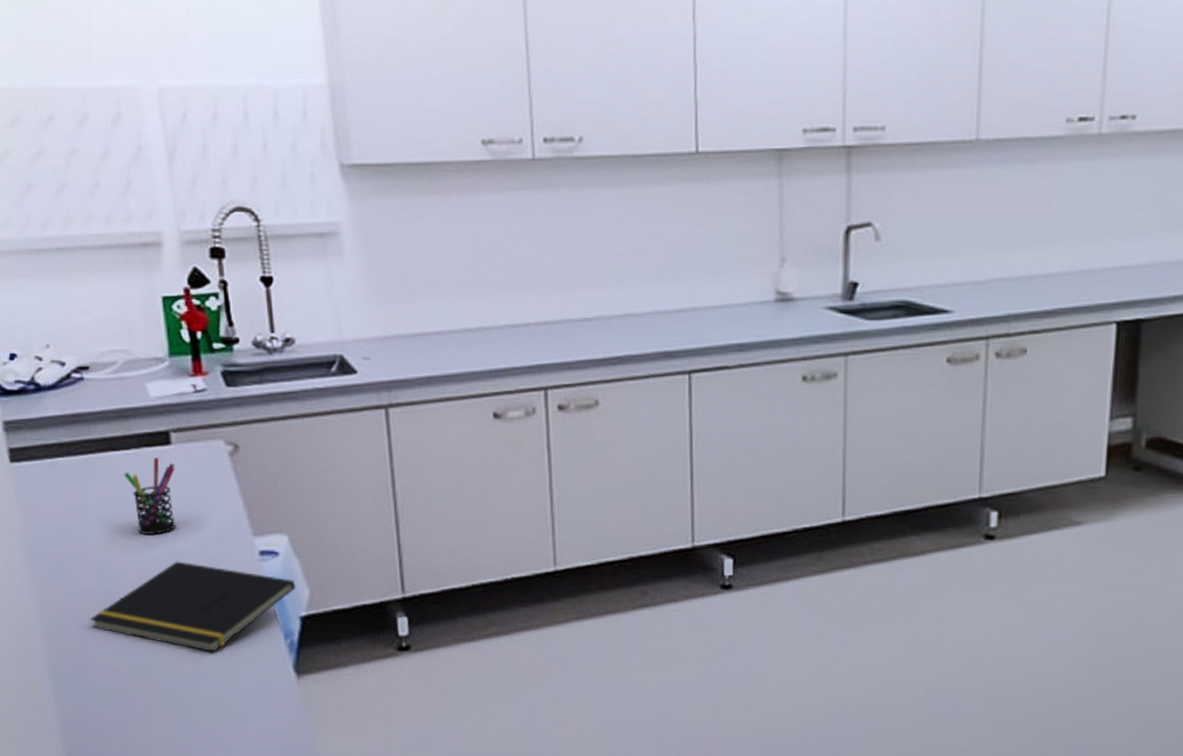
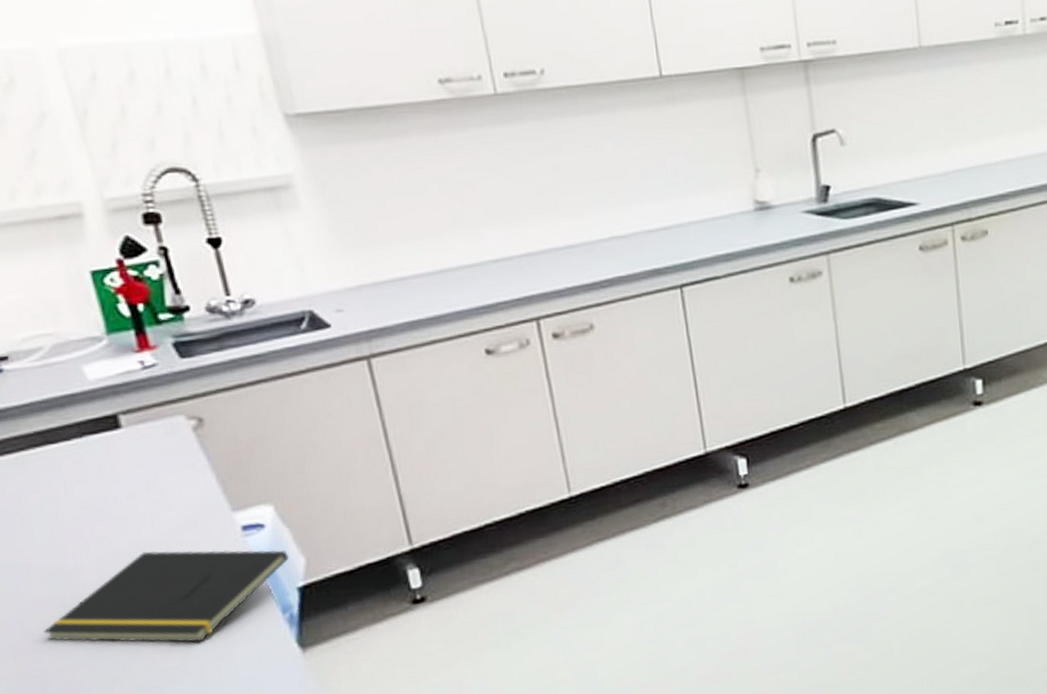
pen holder: present [123,458,176,536] -> none [66,444,139,529]

